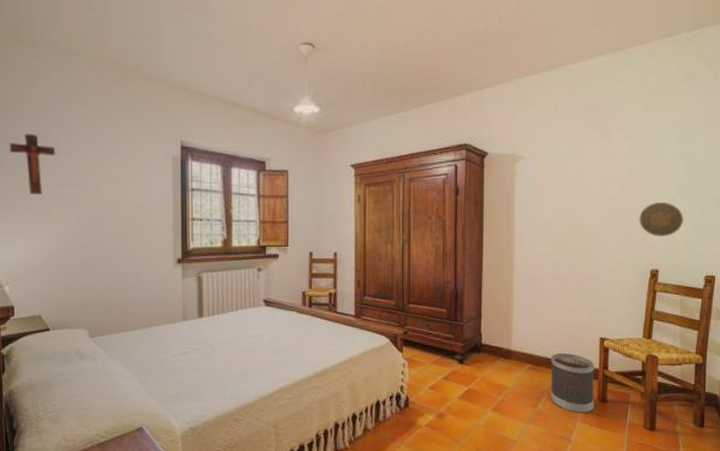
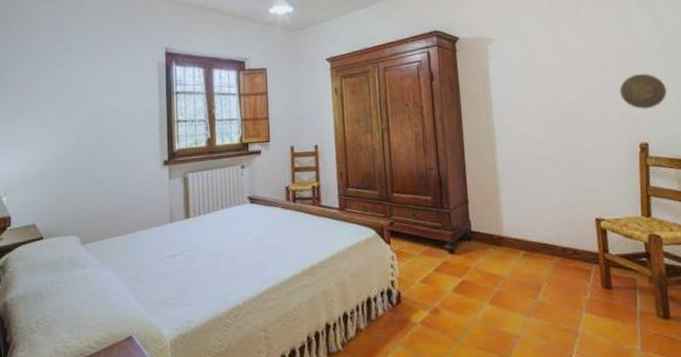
crucifix: present [9,133,56,194] -> none [10,51,52,107]
wastebasket: present [550,352,595,414] -> none [546,236,599,303]

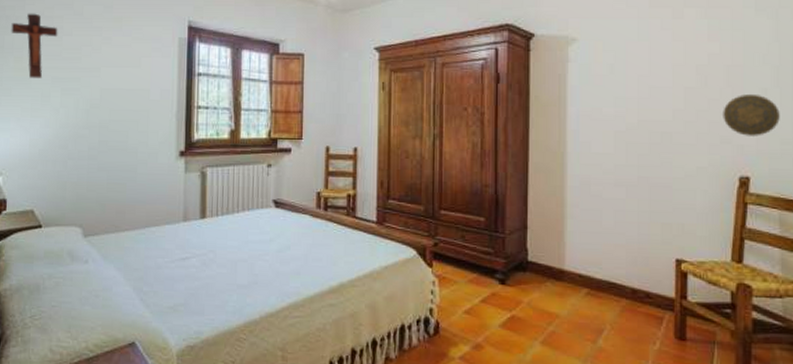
crucifix: none [10,51,52,107] -> present [11,13,58,78]

